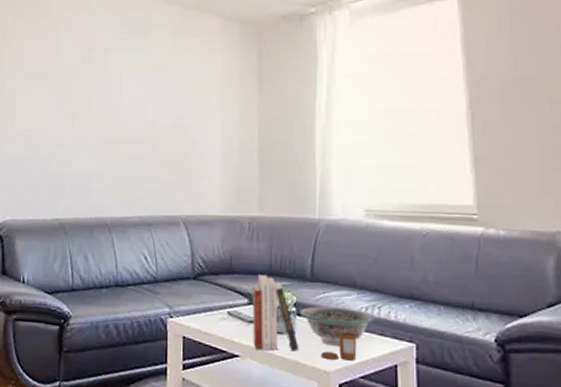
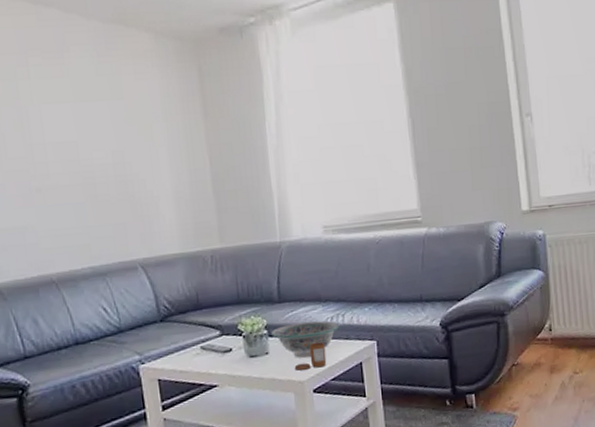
books: present [252,274,300,352] -> none [222,303,275,377]

